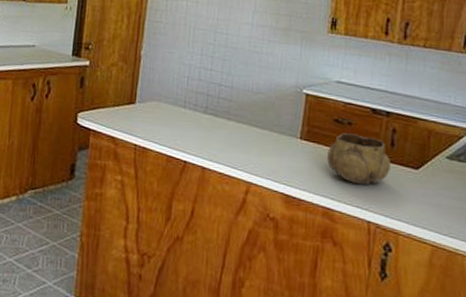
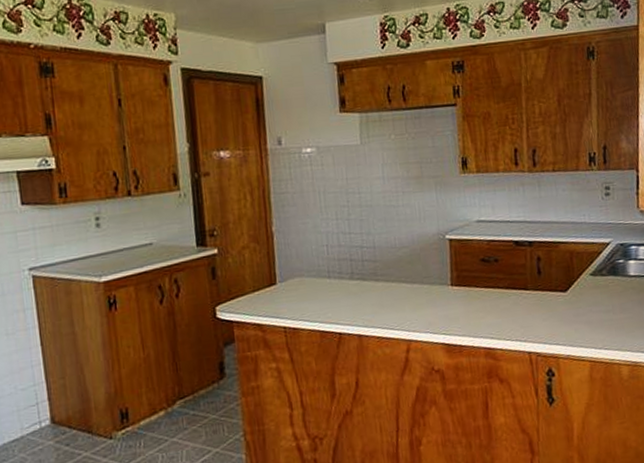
decorative bowl: present [327,133,391,185] -> none [480,269,541,319]

